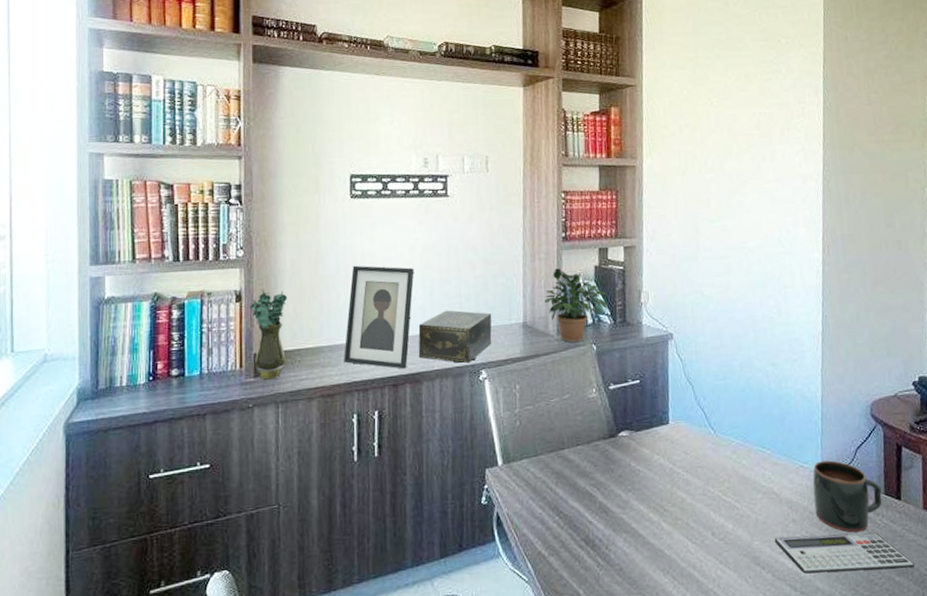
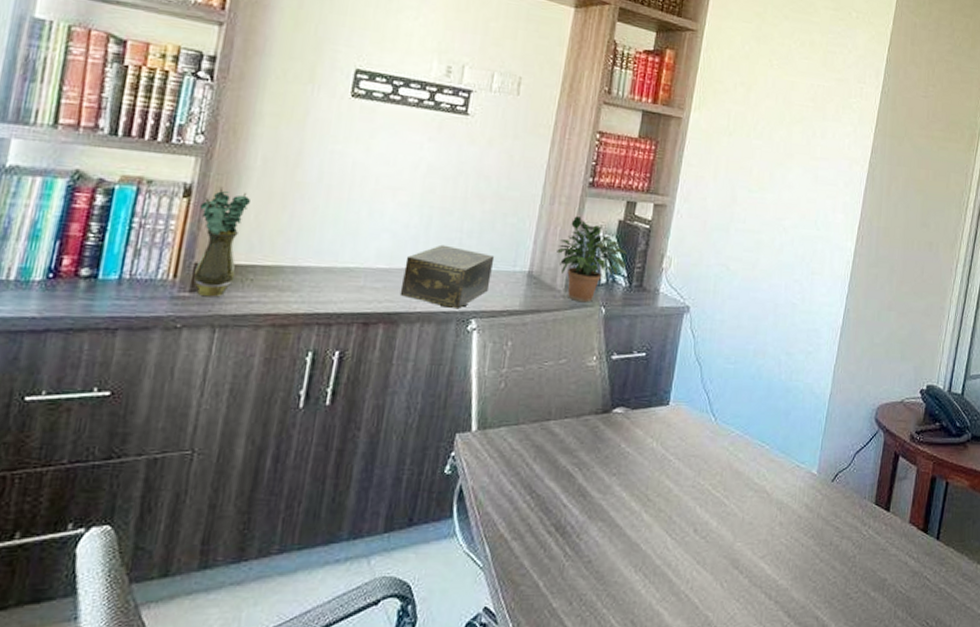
picture frame: present [344,265,414,369] -> none [308,176,413,306]
calculator: present [774,532,915,574] -> none [757,541,892,583]
mug: present [812,460,882,533] -> none [803,462,872,542]

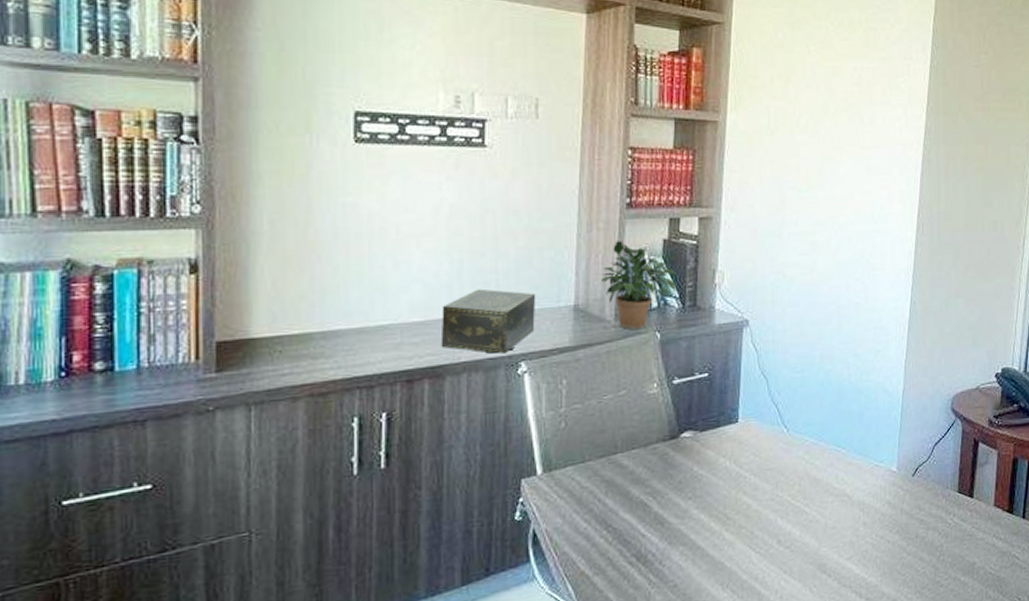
vase: present [193,186,250,297] -> none [210,257,263,376]

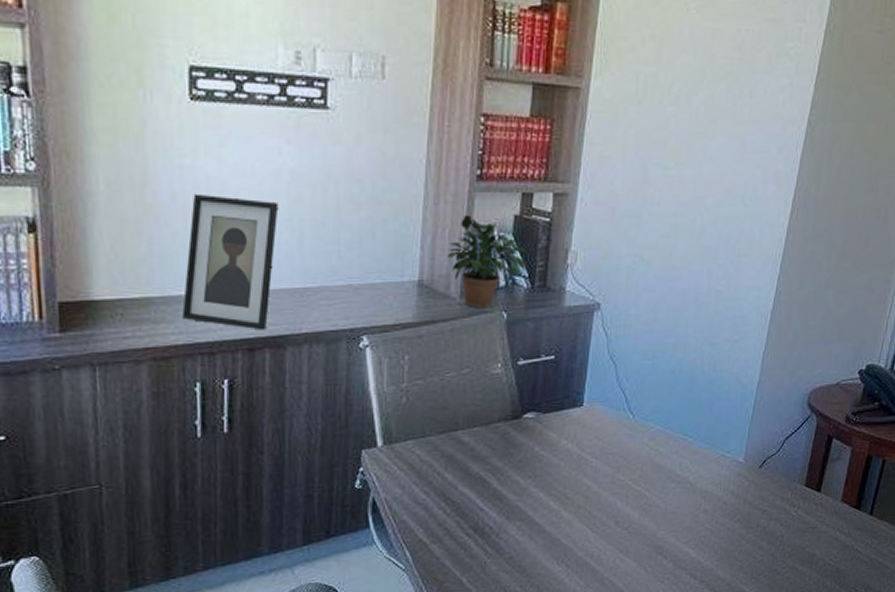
picture frame: none [342,229,438,361] -> present [182,193,279,330]
decorative box: present [441,288,536,354] -> none [281,260,379,327]

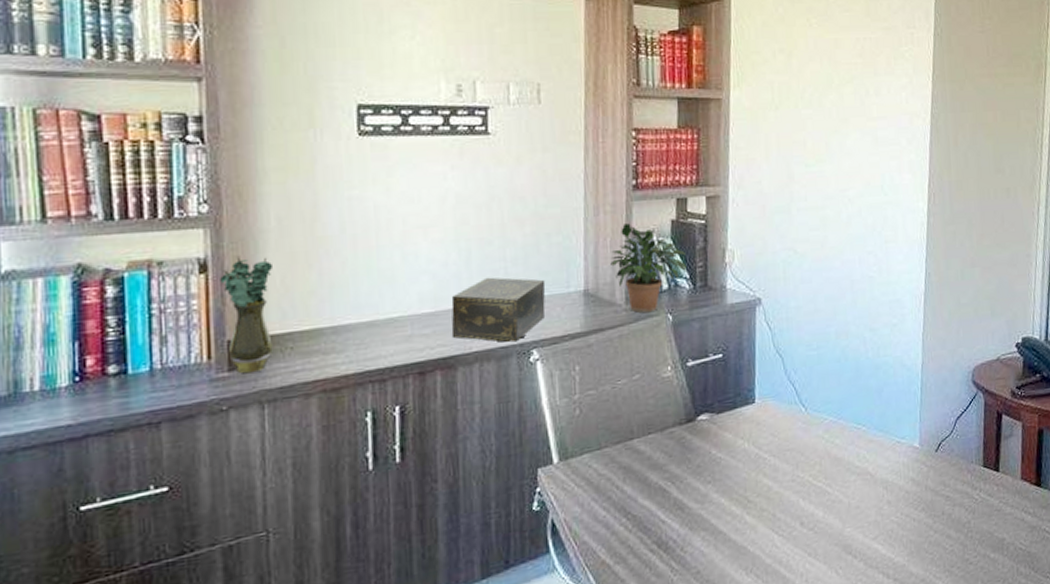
vase: none [49,217,103,336] -> present [220,255,273,374]
picture frame: present [182,193,279,330] -> none [352,222,446,353]
decorative box: none [281,260,379,327] -> present [451,277,546,343]

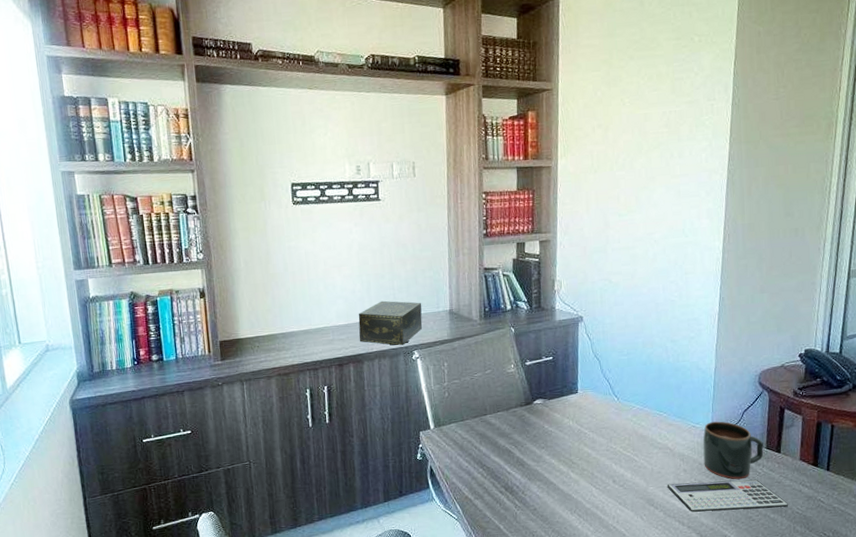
vase: present [220,255,273,374] -> none [213,286,247,363]
potted plant: present [610,223,687,314] -> none [468,262,525,327]
calculator: none [867,508,1011,559] -> present [667,479,789,512]
mug: none [909,433,981,510] -> present [702,421,764,480]

